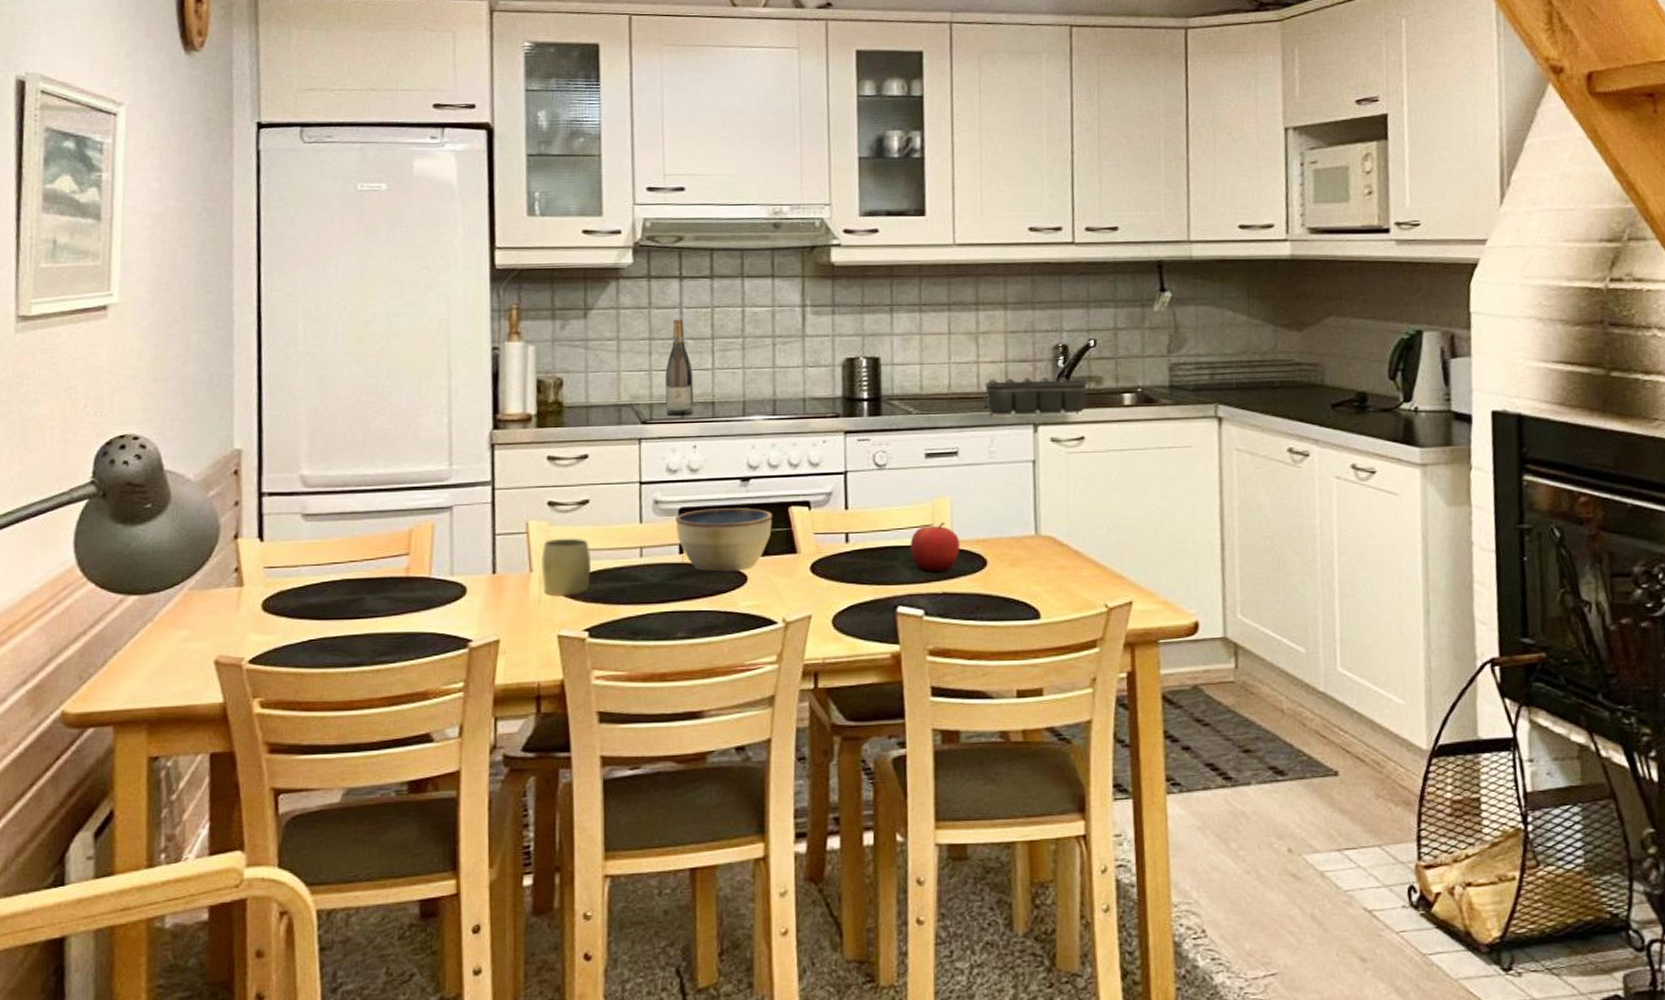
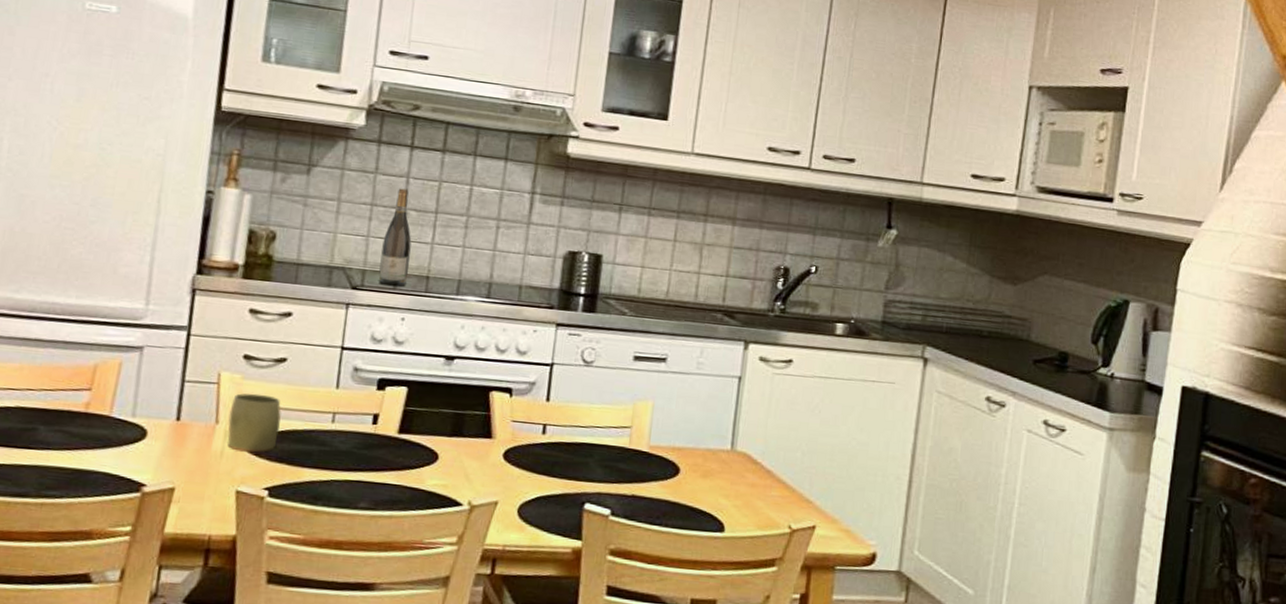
bowl: present [675,508,773,572] -> none [372,382,473,449]
fruit: present [910,522,960,574] -> none [605,425,657,476]
dish rack: present [983,377,1088,417] -> none [698,291,804,338]

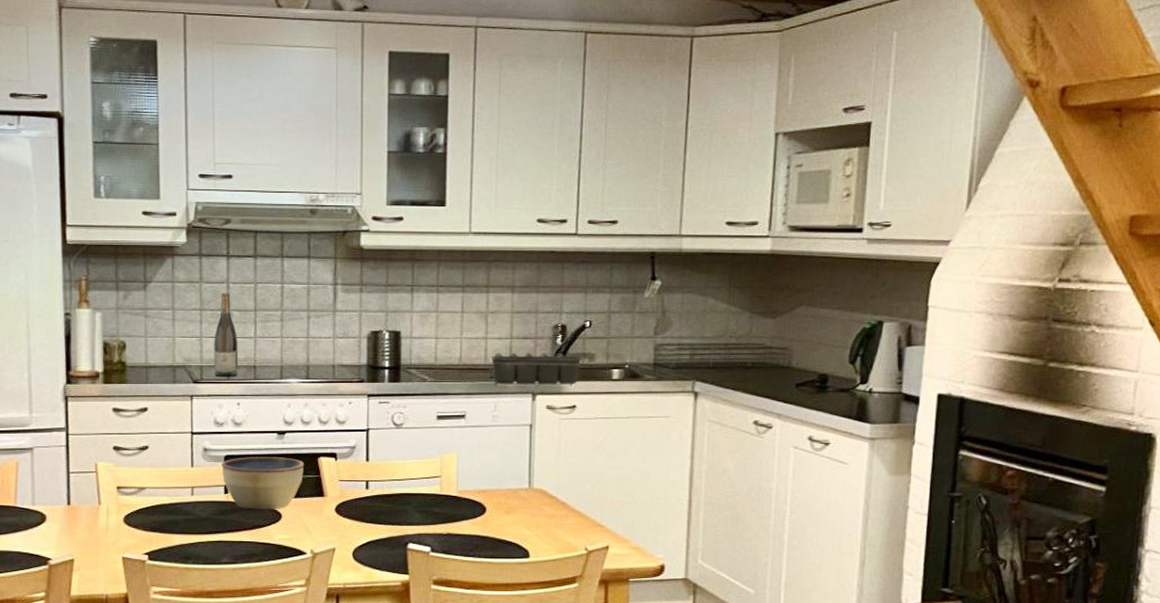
mug: present [227,393,282,454] -> none [108,477,150,527]
bowl: none [372,382,473,449] -> present [221,457,305,510]
dish rack: none [698,291,804,338] -> present [489,353,582,386]

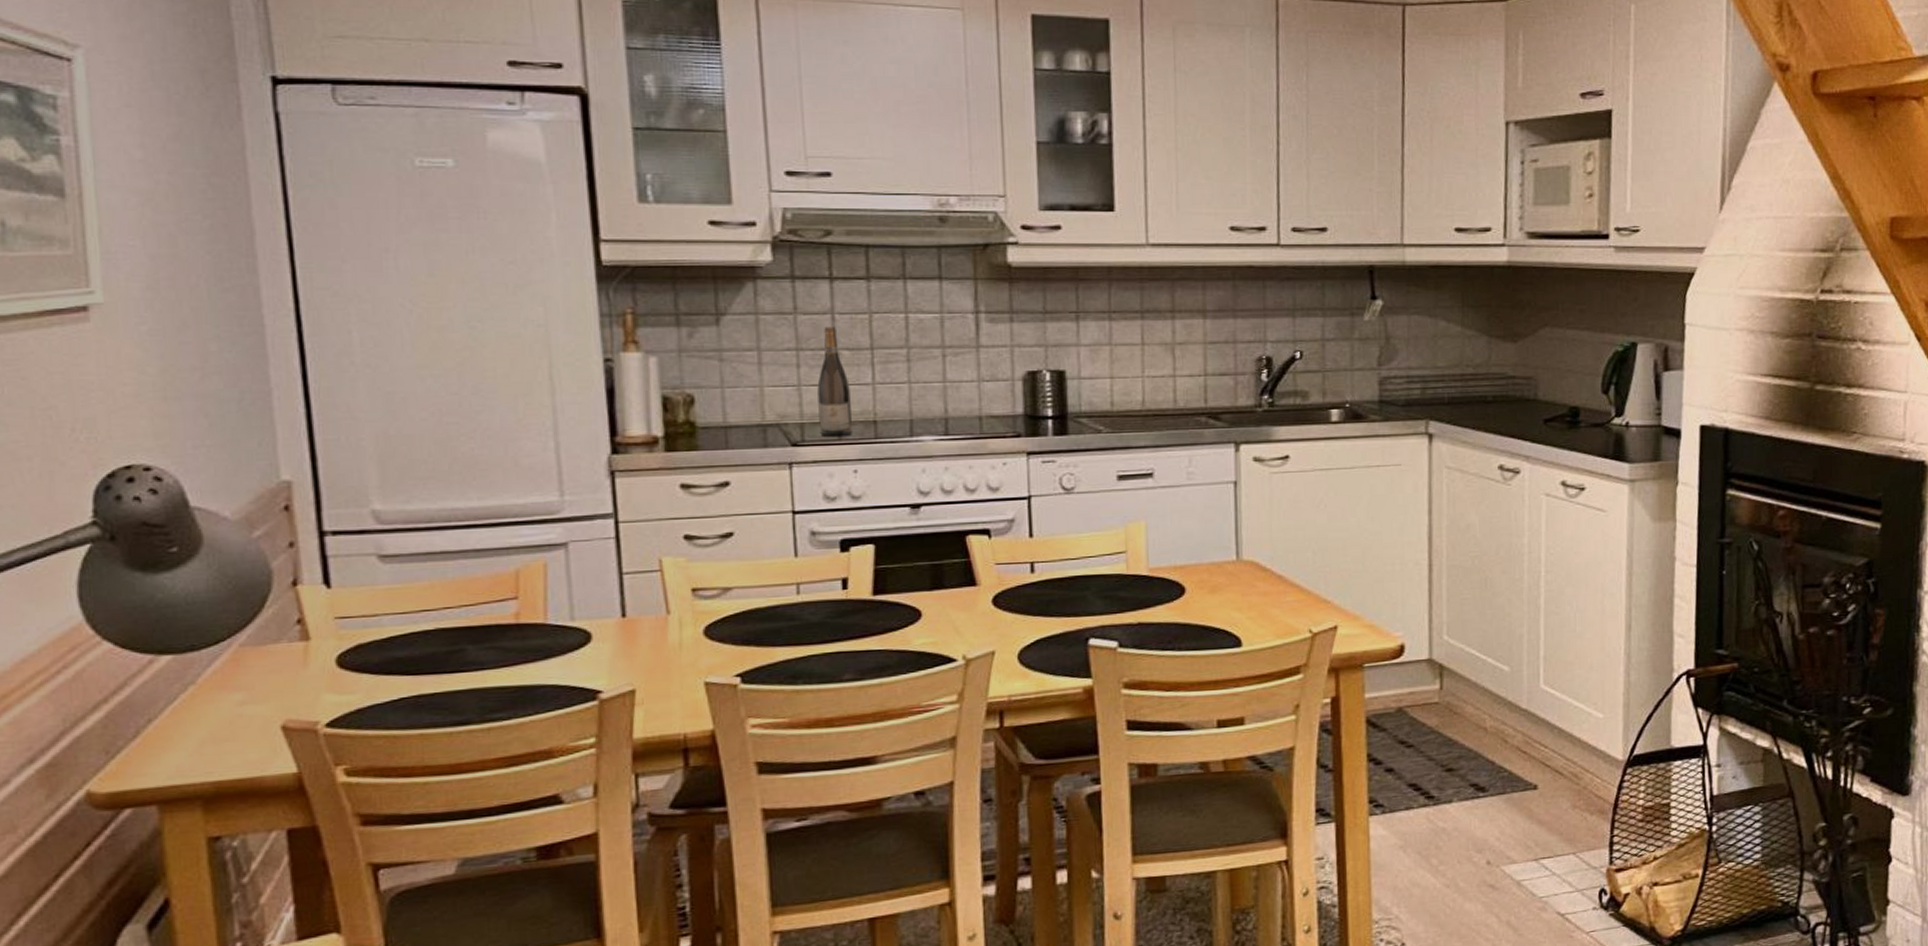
bowl: present [221,457,305,510] -> none [836,538,949,609]
dish rack: present [489,353,582,386] -> none [1180,392,1293,435]

